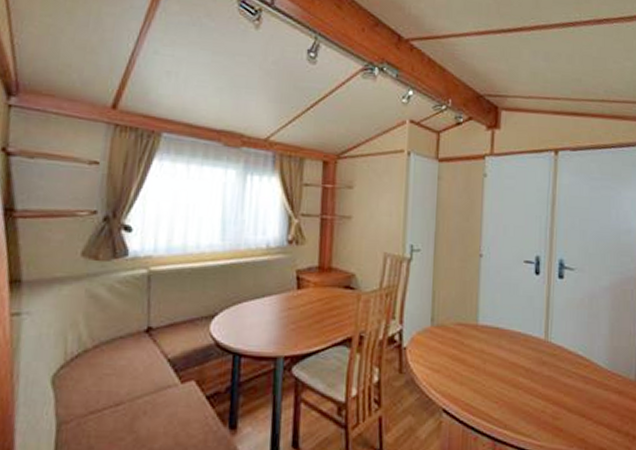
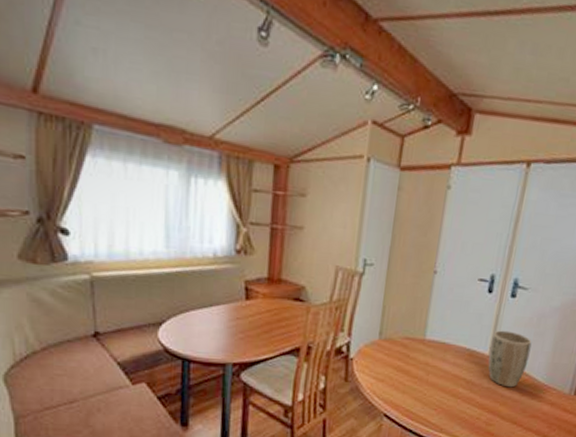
plant pot: none [544,312,587,375] -> present [488,330,532,388]

